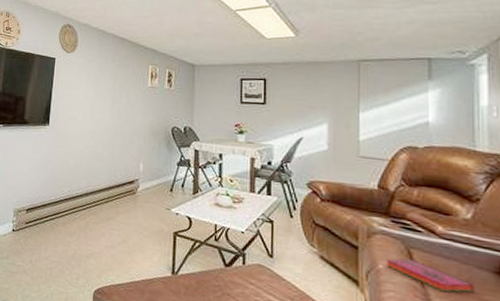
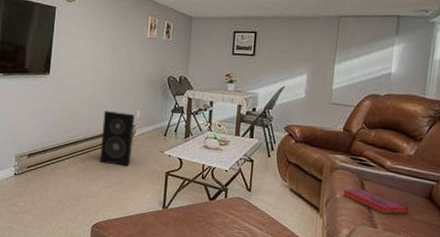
speaker: none [101,163,138,225] -> present [99,111,135,167]

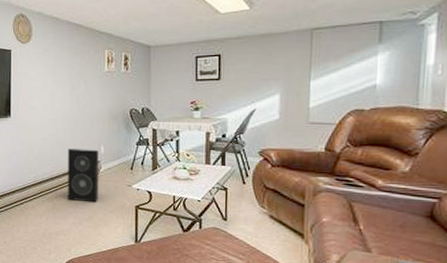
hardback book: present [343,189,409,214] -> none [330,211,407,237]

